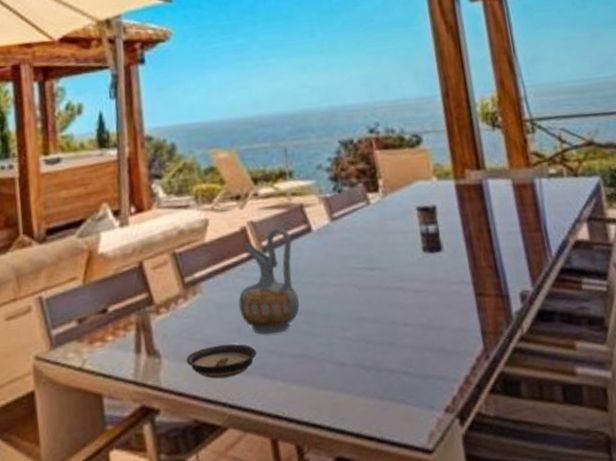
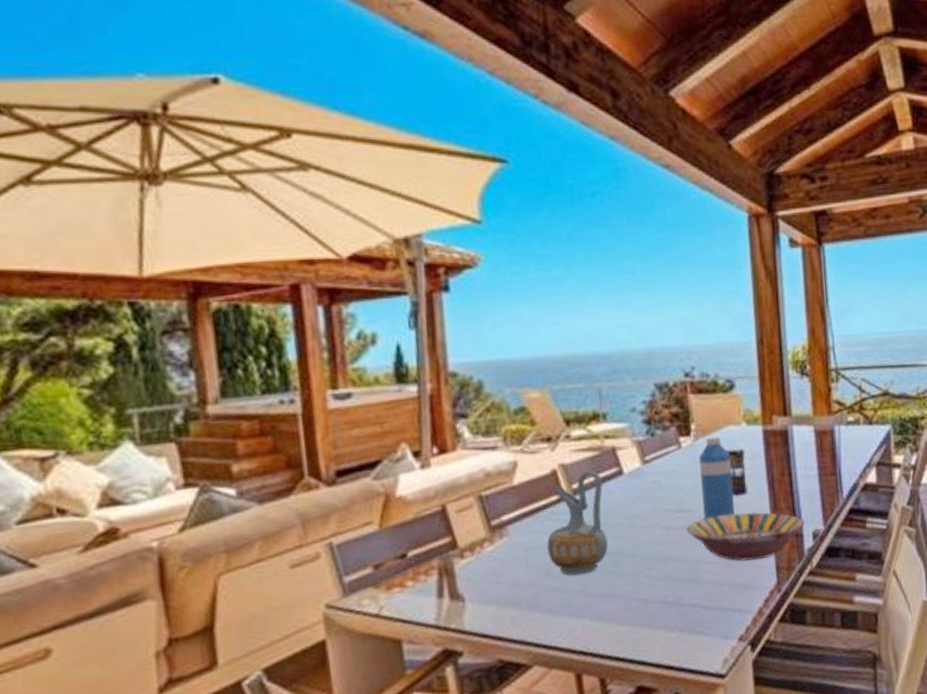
saucer: present [186,343,257,379] -> none [491,585,564,620]
serving bowl: none [380,270,510,325] -> present [686,511,805,562]
water bottle: none [389,192,431,278] -> present [699,436,735,519]

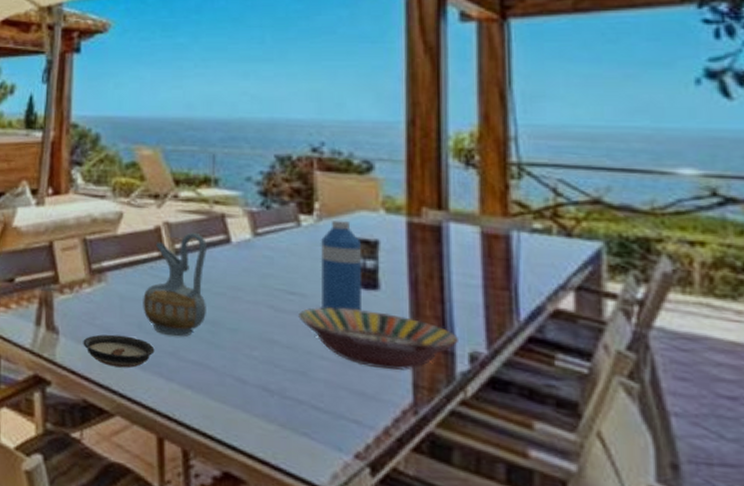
saucer: none [491,585,564,620] -> present [83,334,155,368]

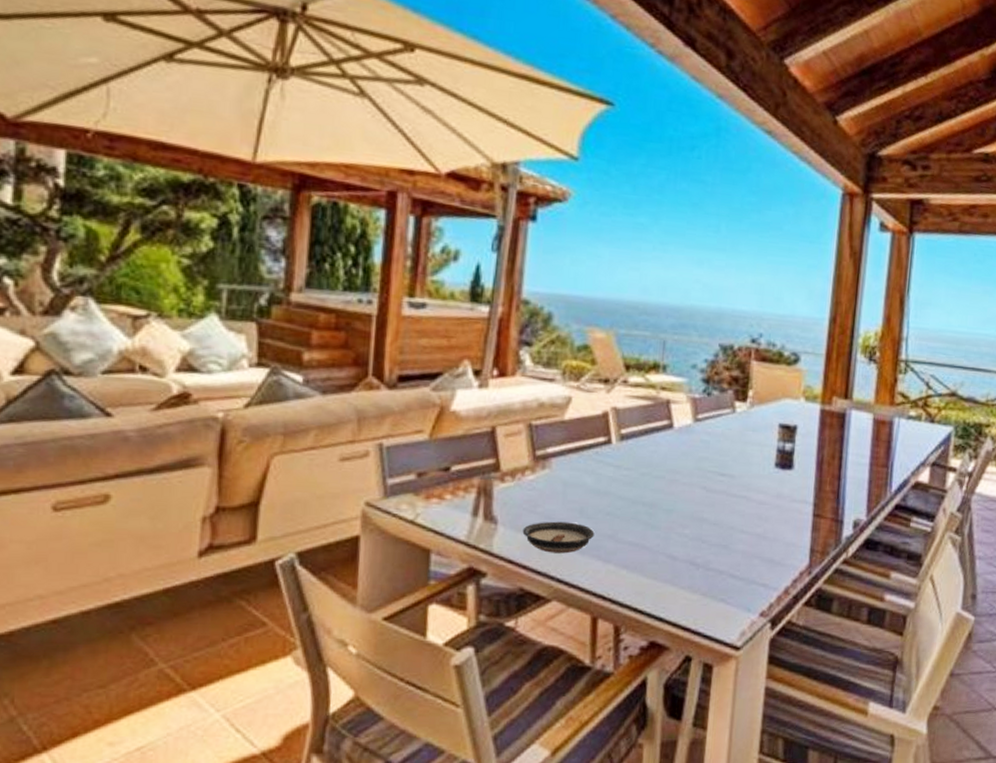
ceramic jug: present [143,232,207,337] -> none [585,417,651,520]
serving bowl: present [298,306,458,370] -> none [726,486,847,539]
water bottle: present [320,219,361,312] -> none [745,406,783,489]

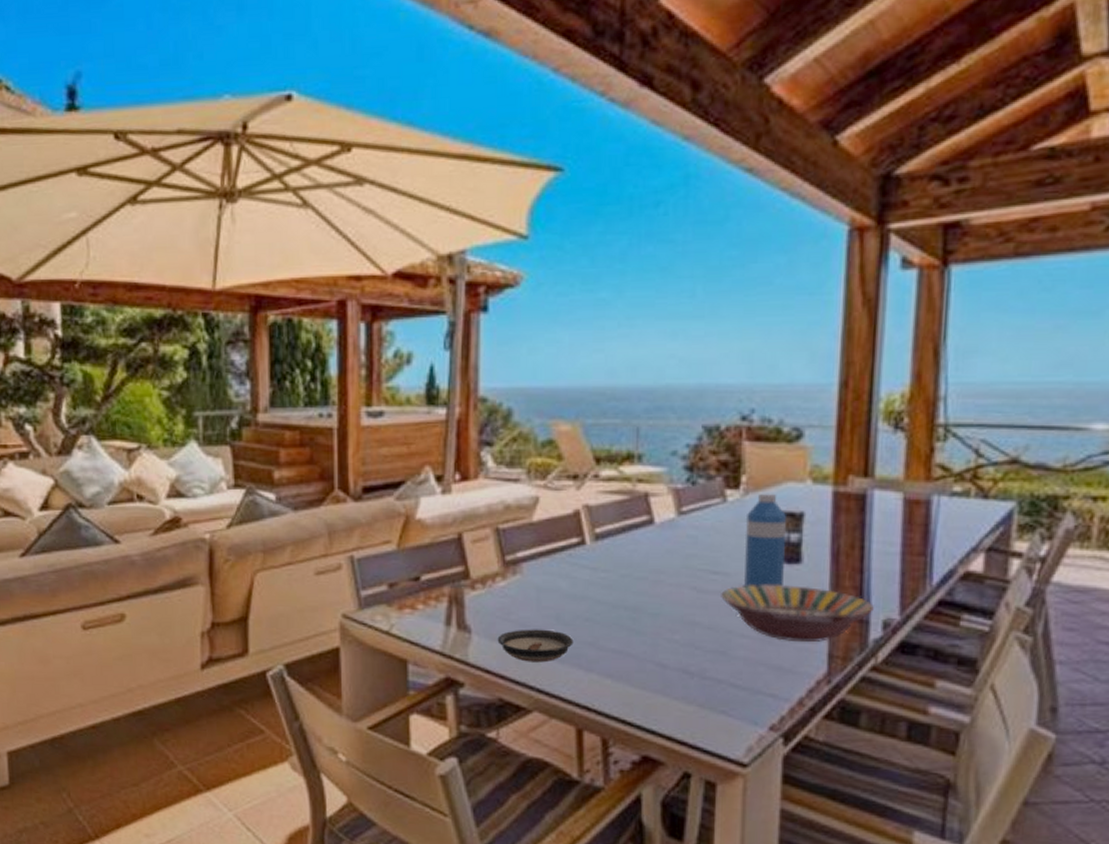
serving bowl: none [726,486,847,539] -> present [721,584,874,643]
water bottle: none [745,406,783,489] -> present [743,493,786,587]

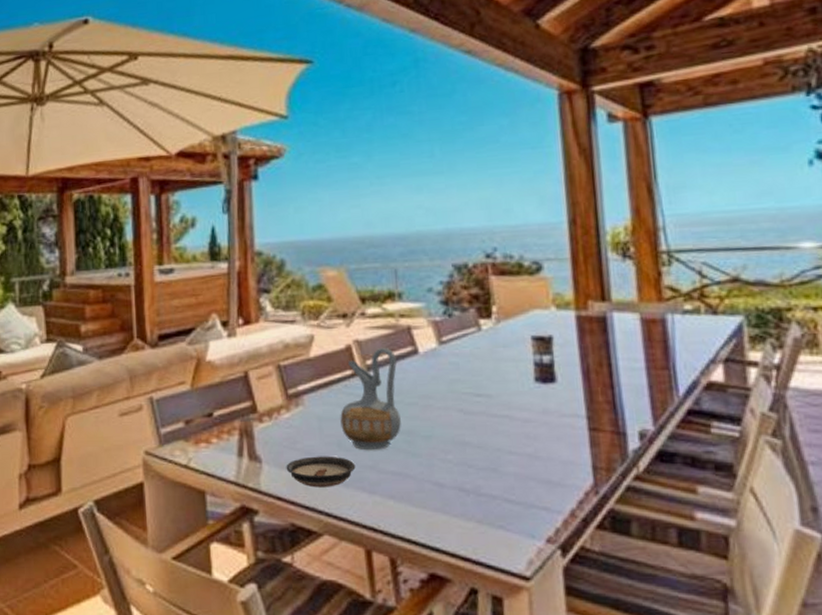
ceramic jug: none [561,514,629,626] -> present [340,347,401,451]
serving bowl: present [721,584,874,643] -> none [486,403,629,456]
water bottle: present [743,493,786,587] -> none [501,320,542,406]

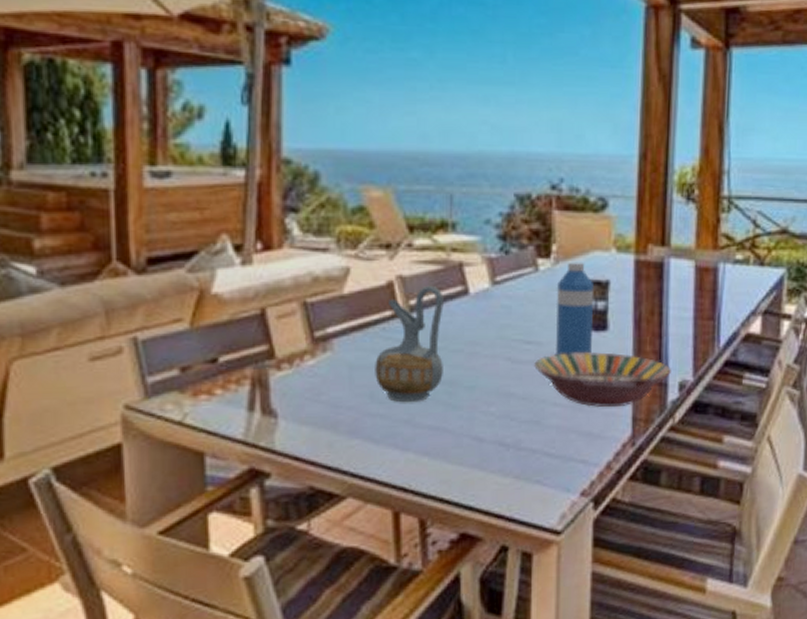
saucer: present [286,456,356,488] -> none [307,409,389,446]
serving bowl: none [486,403,629,456] -> present [534,352,671,408]
water bottle: none [501,320,542,406] -> present [555,262,593,355]

